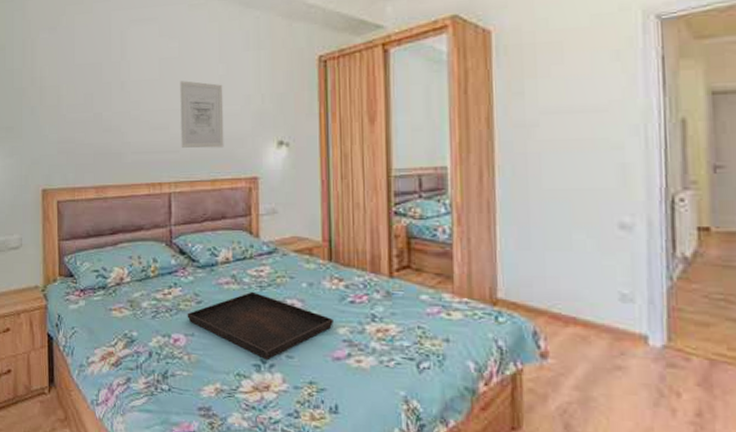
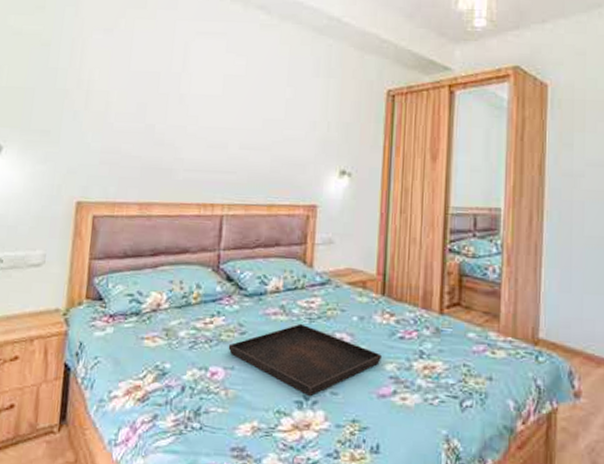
wall art: present [180,81,224,149] -> none [239,100,289,173]

